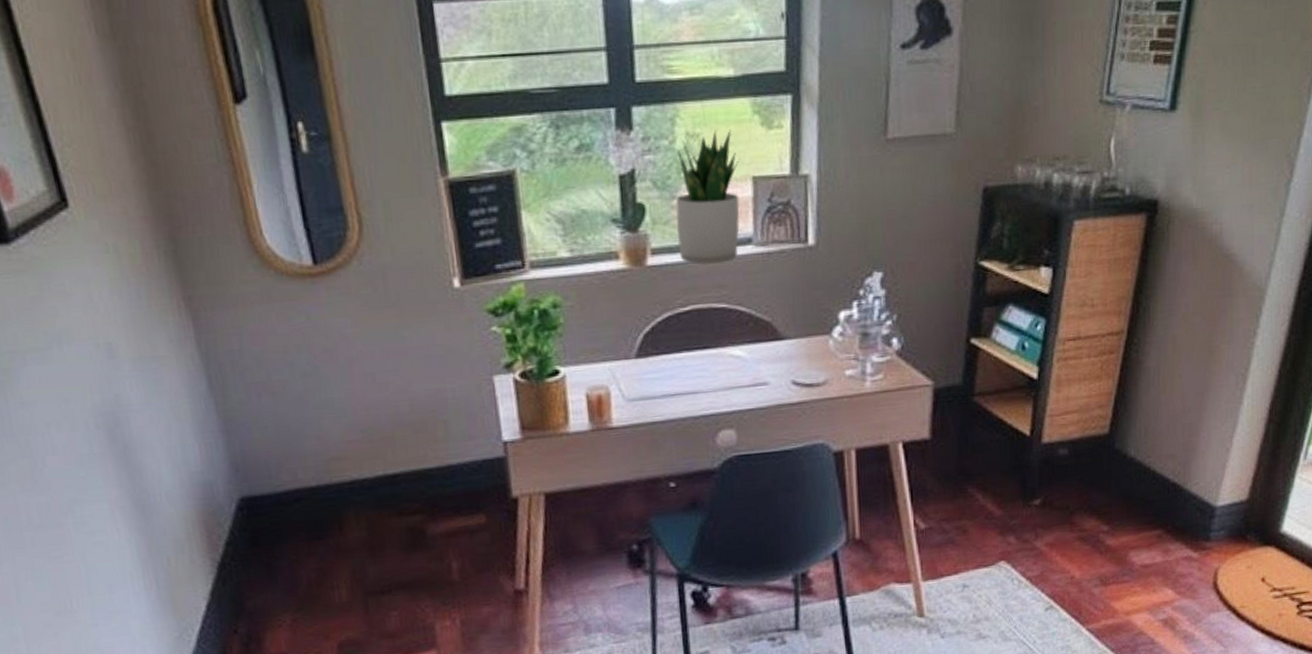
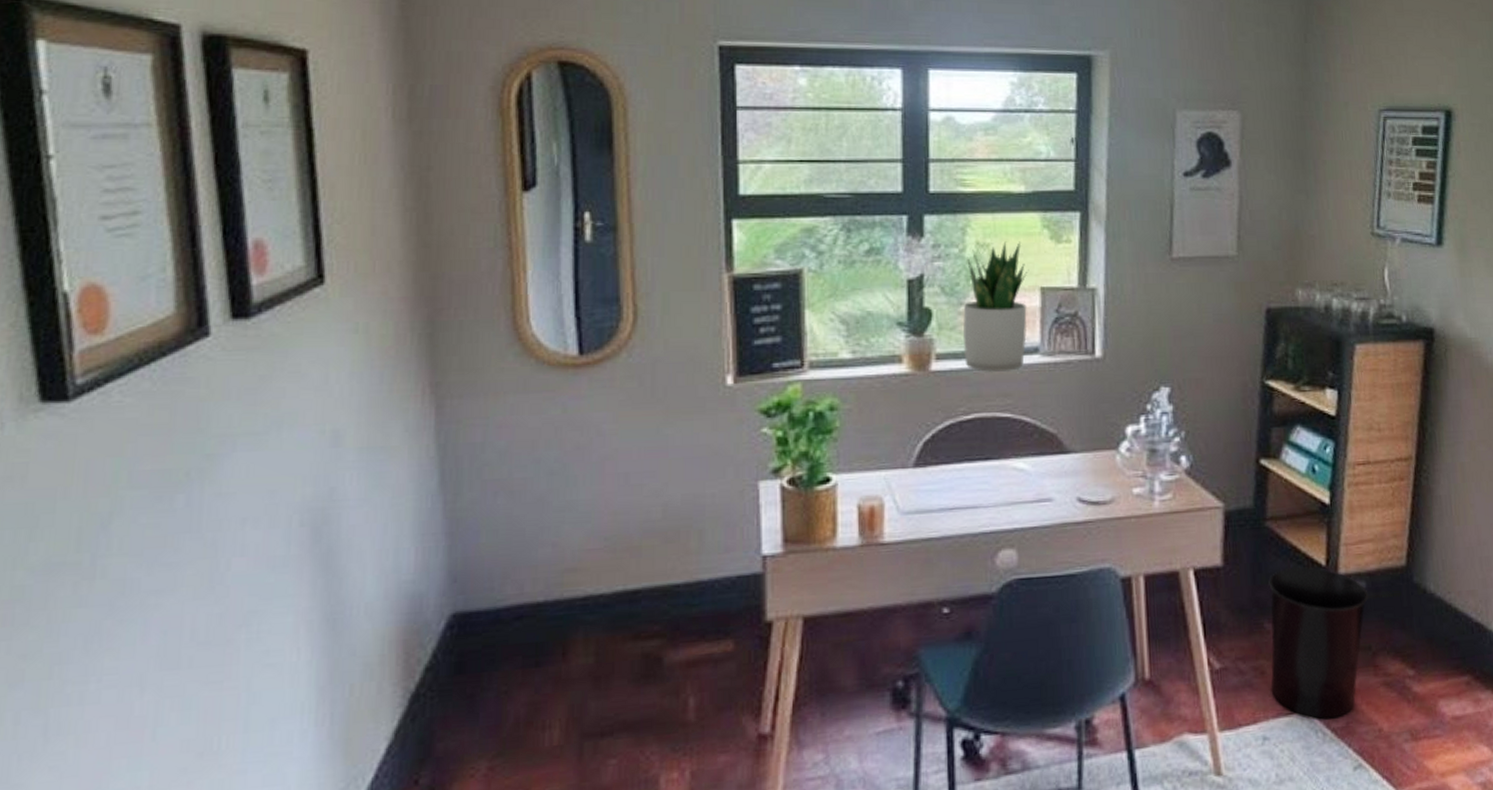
waste bin: none [972,437,1069,569] -> present [1268,566,1368,720]

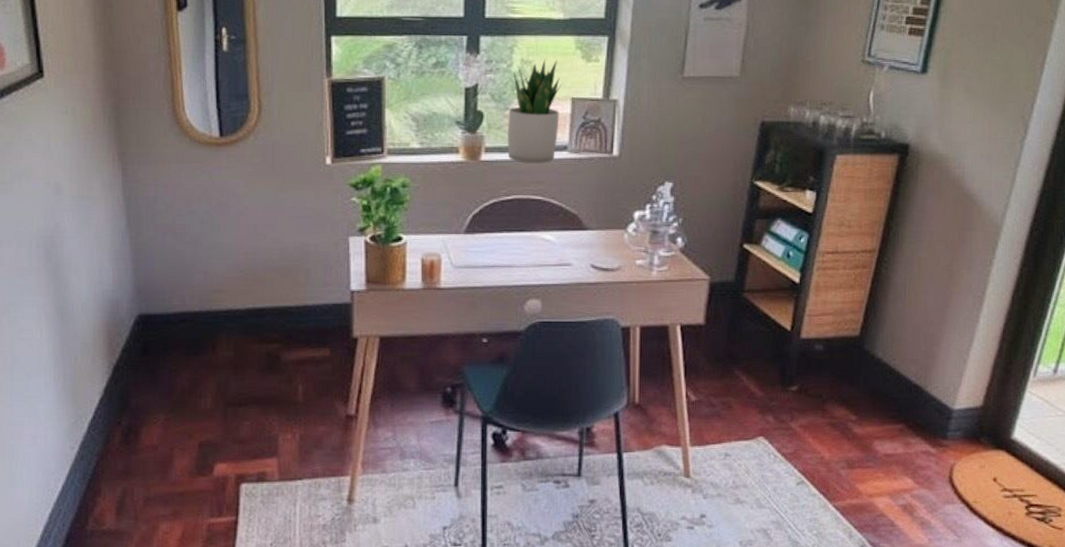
waste bin: present [1268,566,1368,720] -> none [735,329,823,446]

